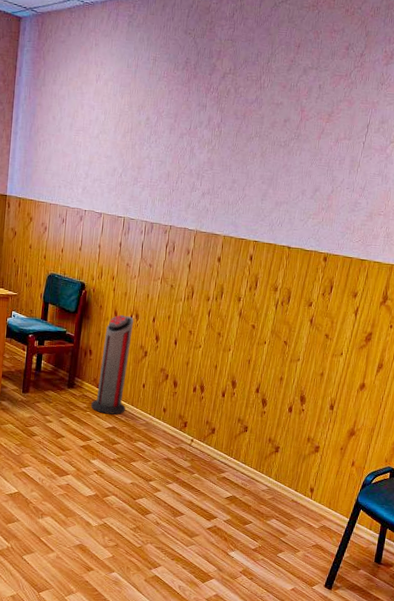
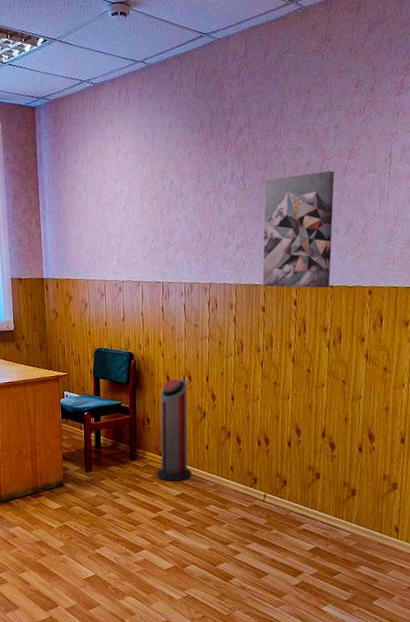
wall art: none [222,129,310,248] -> present [262,171,335,288]

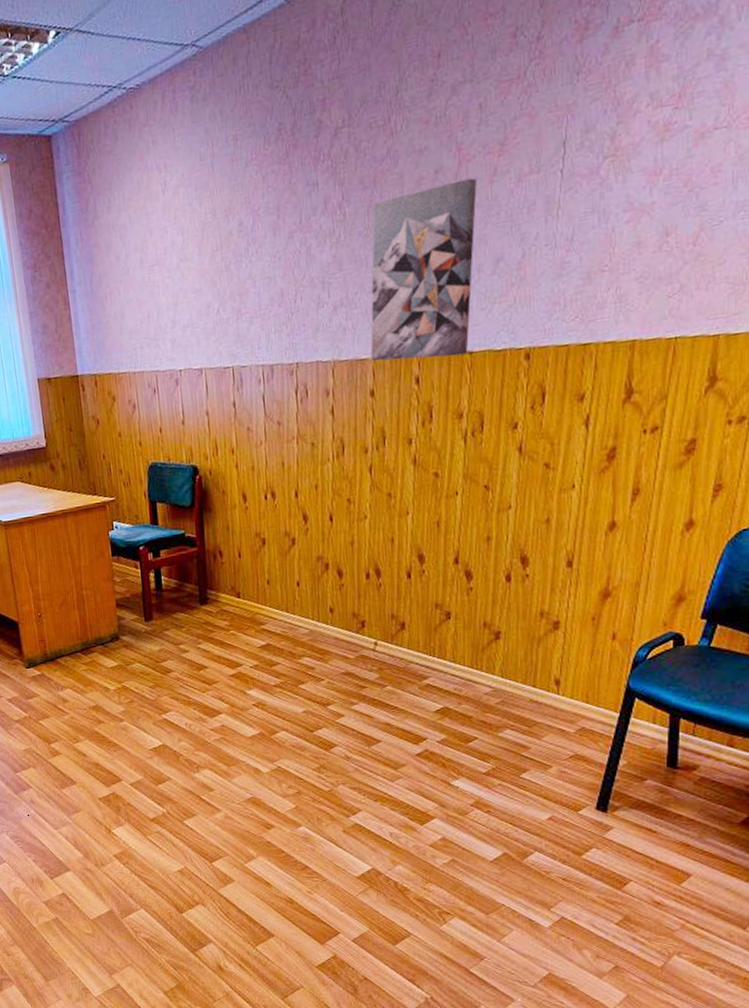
air purifier: present [157,378,192,481] -> none [234,496,280,629]

